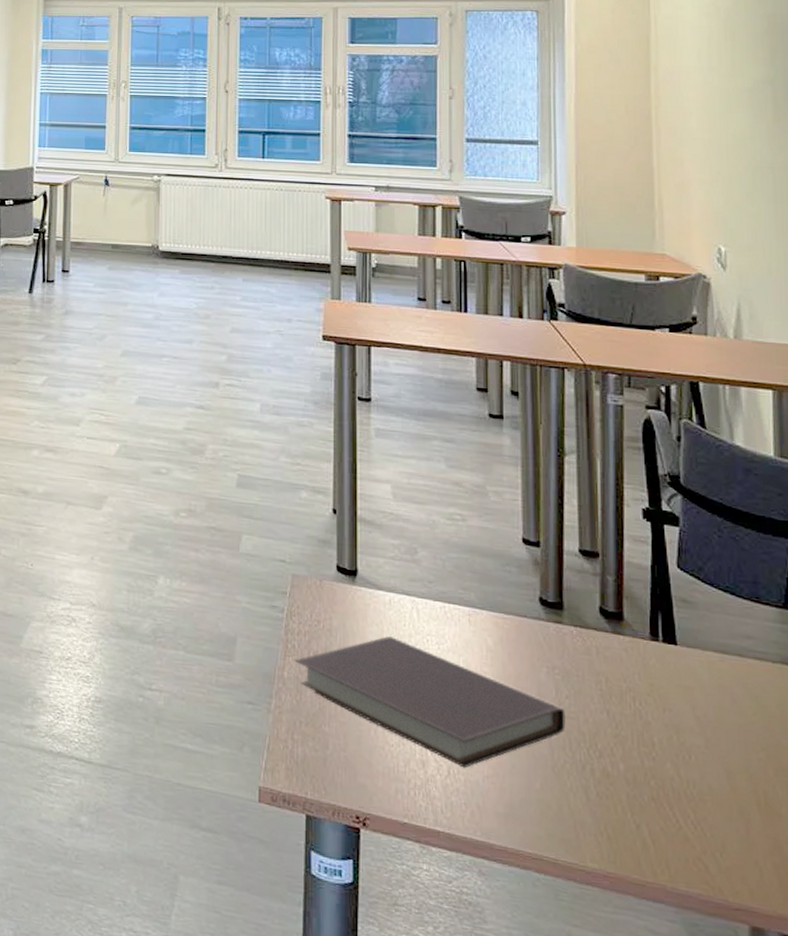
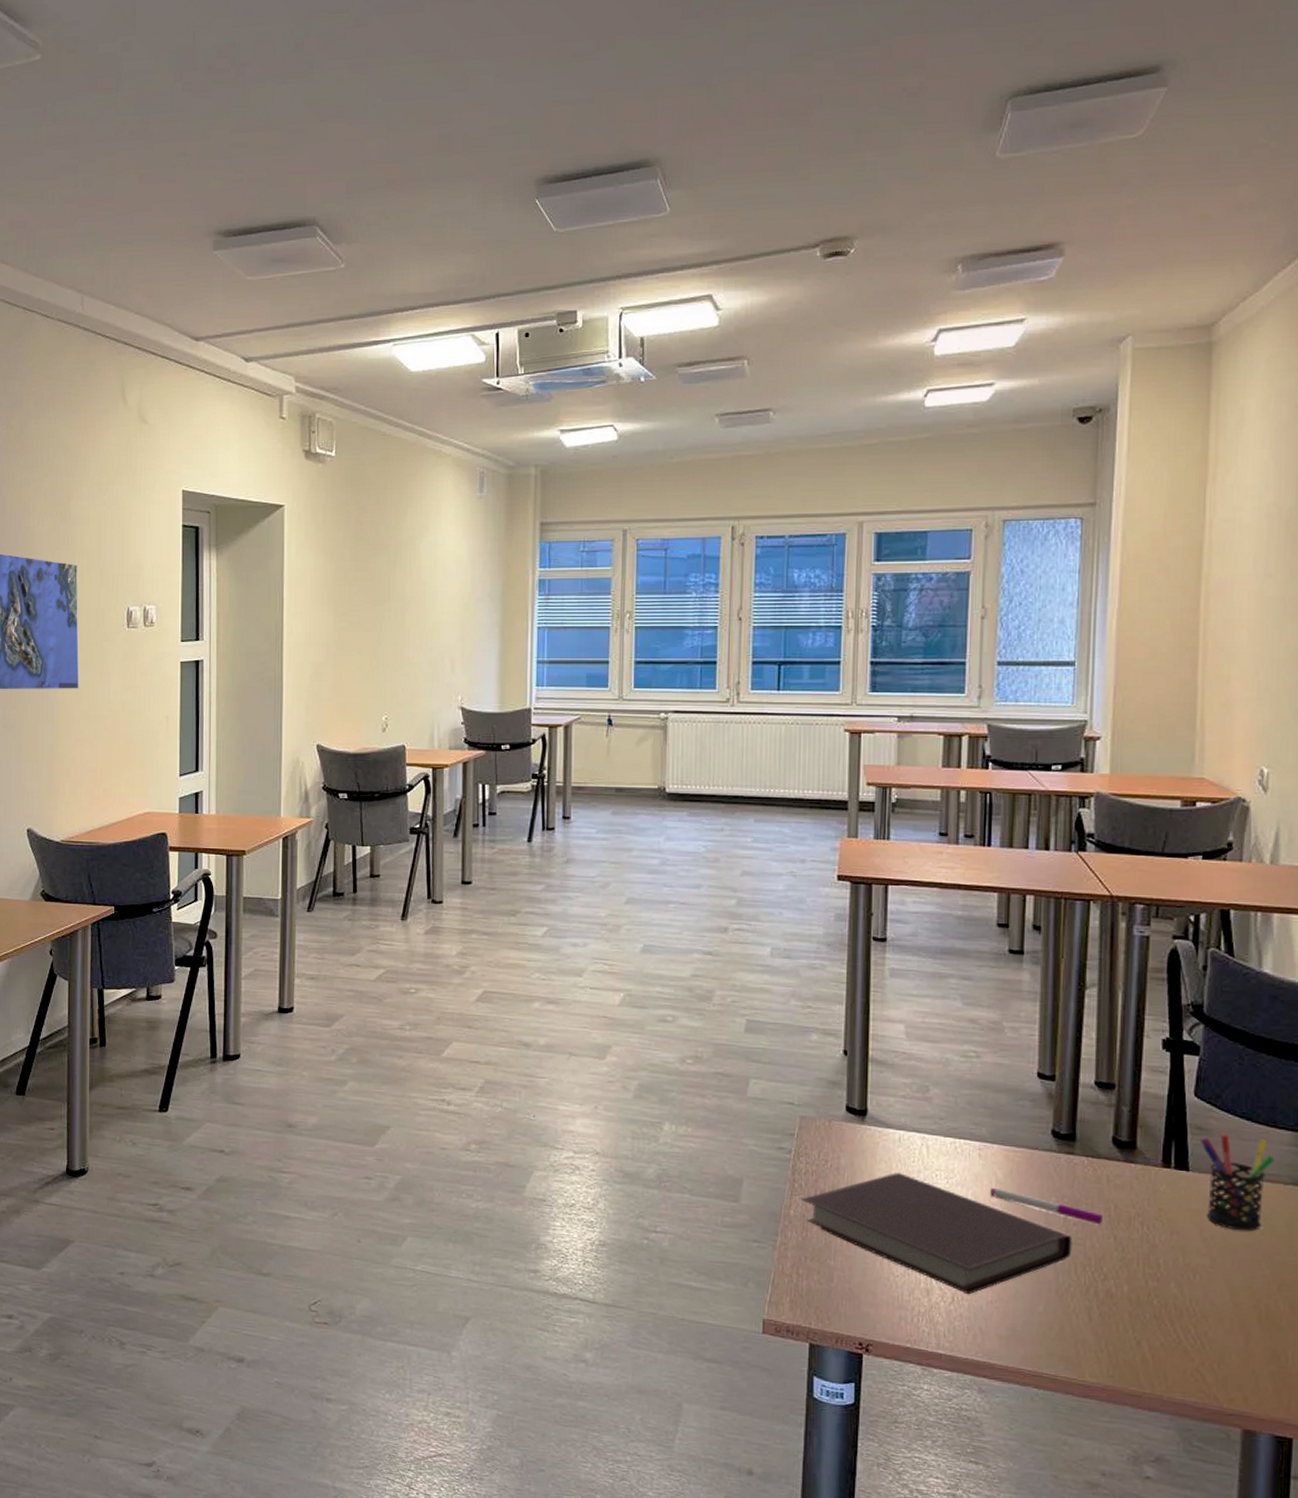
pen: none [480,655,594,699] -> present [989,1187,1102,1225]
pen holder: none [685,607,761,711] -> present [1199,1133,1275,1231]

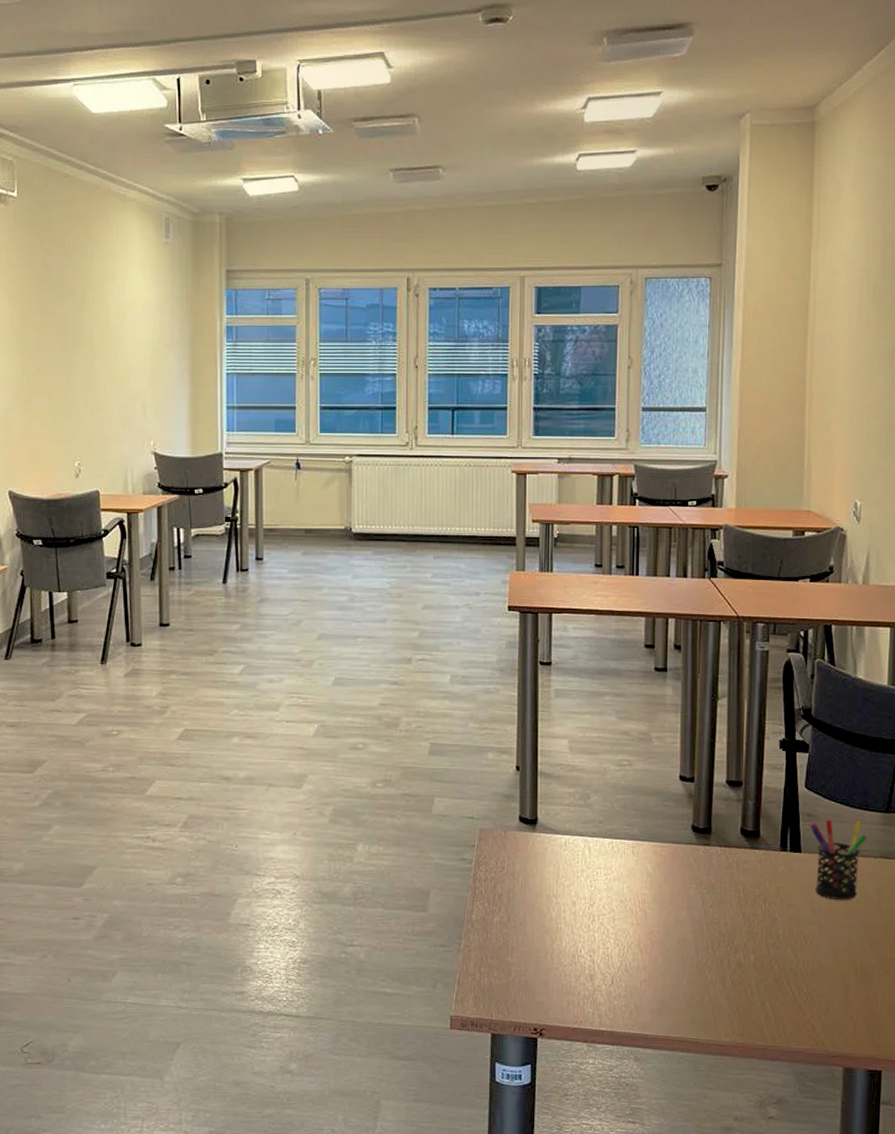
notebook: present [802,1173,1072,1295] -> none [482,873,709,976]
pen: present [989,1187,1102,1225] -> none [641,880,733,905]

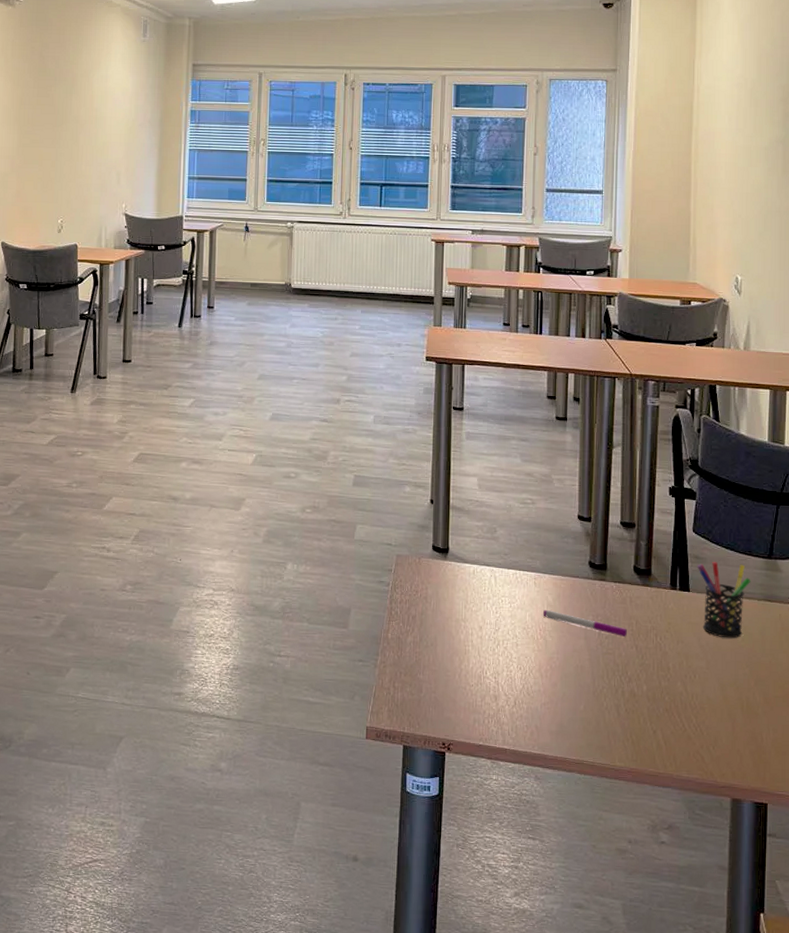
pen: none [641,880,733,905] -> present [542,609,627,638]

